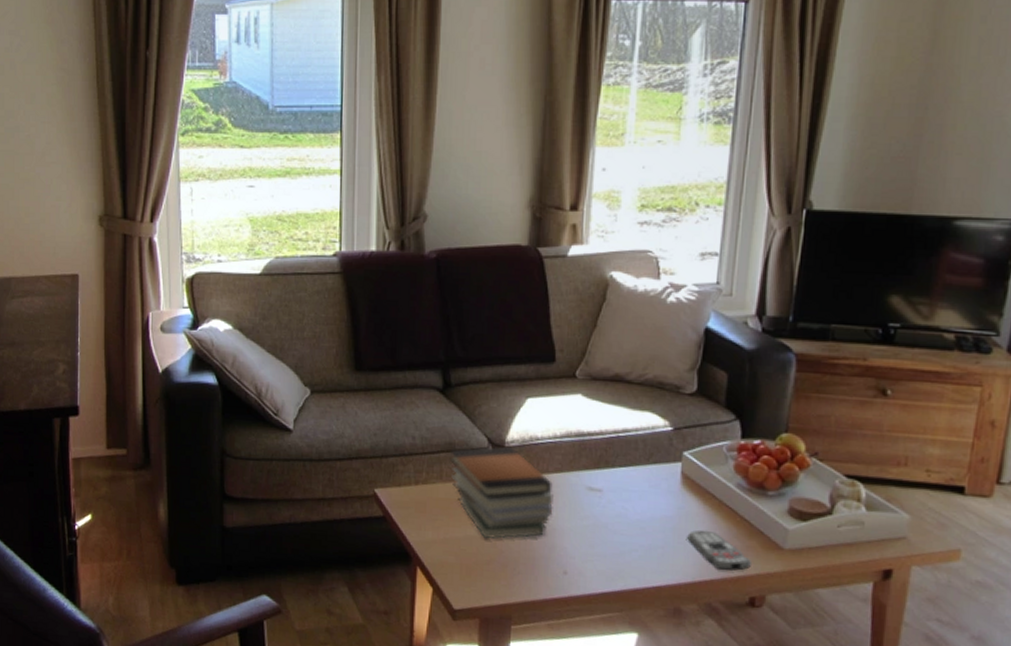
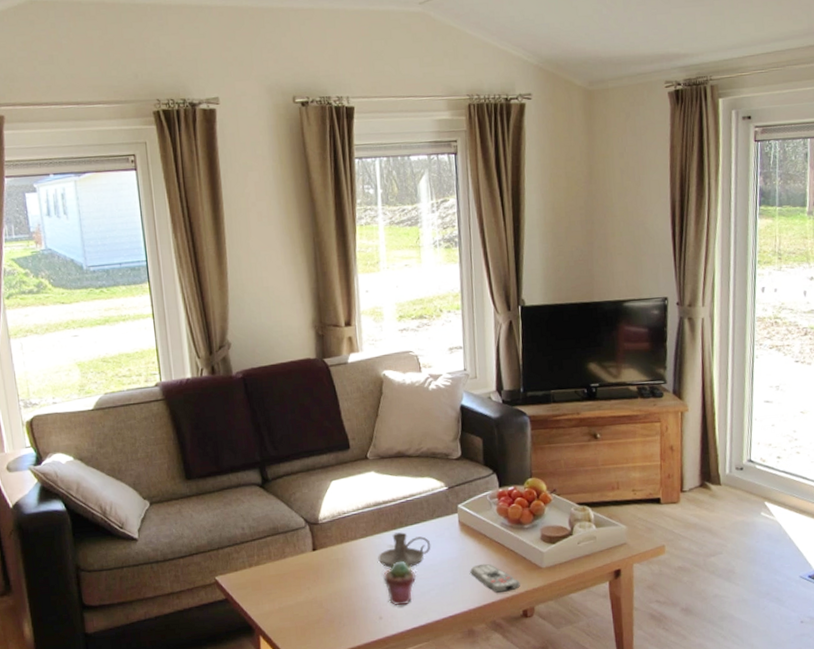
book stack: present [450,446,554,539] -> none [275,522,364,602]
candle holder: none [572,473,642,518] -> present [378,532,431,568]
potted succulent: none [575,508,617,563] -> present [383,560,417,606]

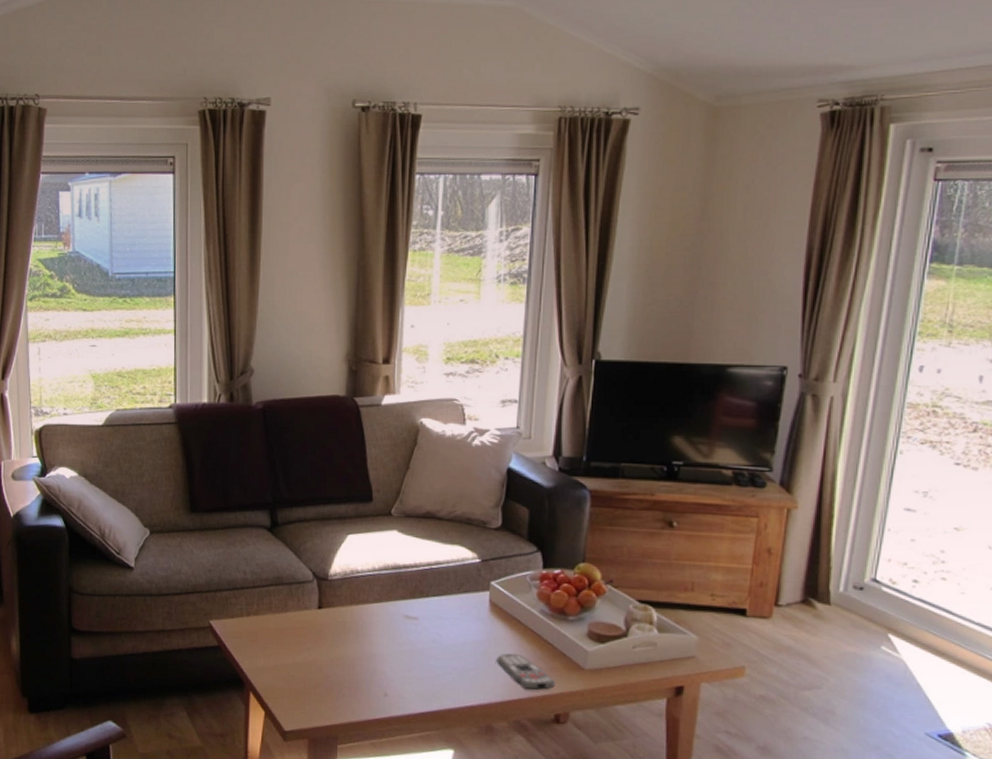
candle holder: present [378,532,431,568] -> none [390,603,454,644]
potted succulent: present [383,560,417,606] -> none [394,635,433,686]

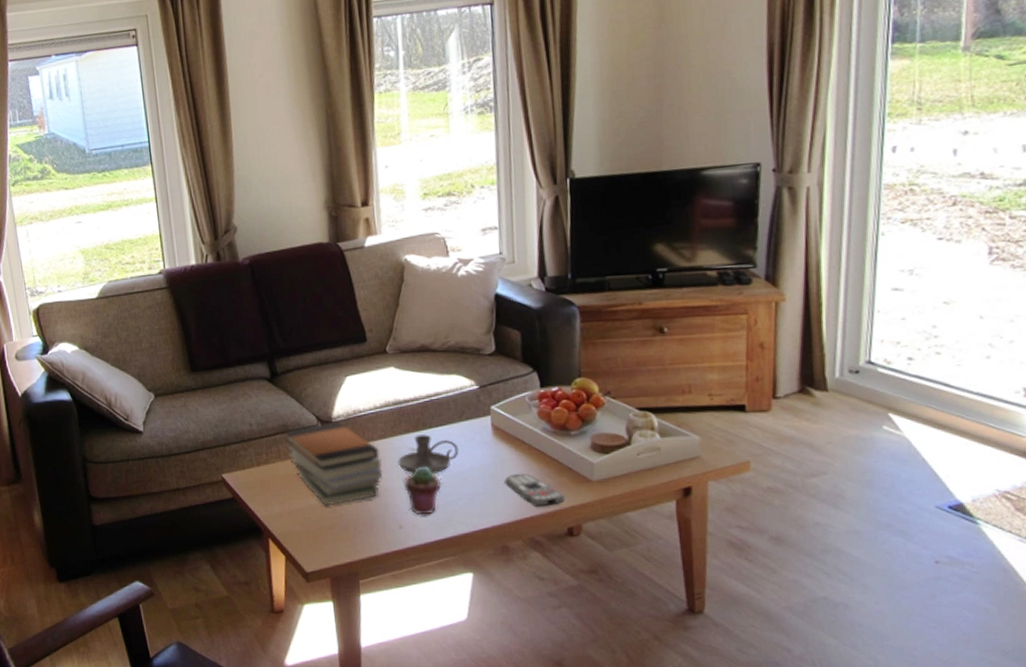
book stack: none [279,579,374,665] -> present [285,421,383,506]
candle holder: none [390,603,454,644] -> present [398,434,459,473]
potted succulent: none [394,635,433,686] -> present [404,466,442,515]

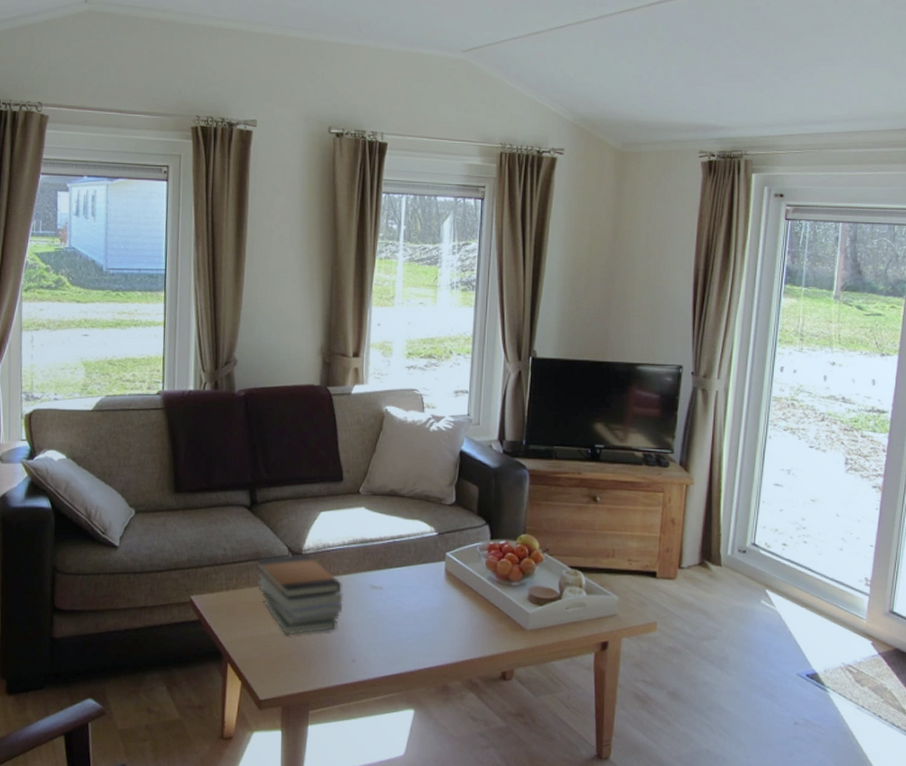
candle holder: present [398,434,459,473] -> none [358,573,414,611]
potted succulent: present [404,466,442,515] -> none [361,603,396,651]
remote control: present [505,473,566,506] -> none [451,617,503,650]

